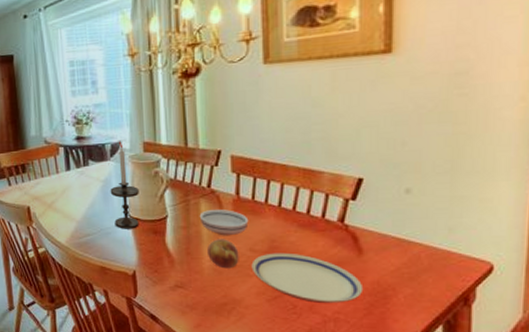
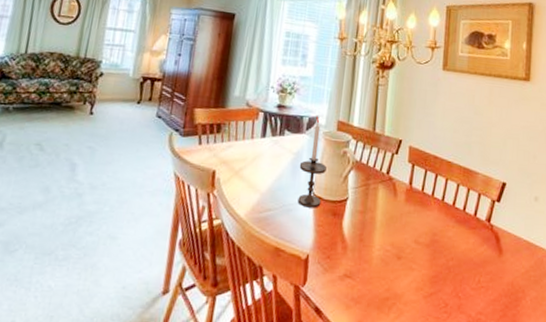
bowl: present [199,209,249,236] -> none [376,196,417,226]
fruit: present [208,239,239,269] -> none [378,227,406,260]
plate: present [251,252,364,304] -> none [414,246,501,304]

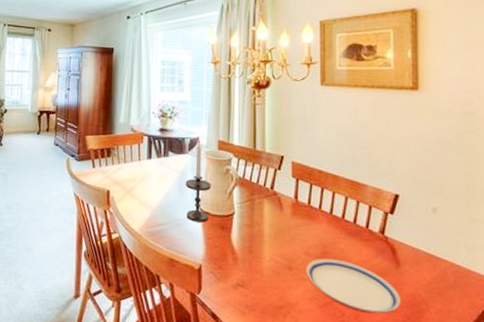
plate: none [414,246,501,304] -> present [306,258,401,314]

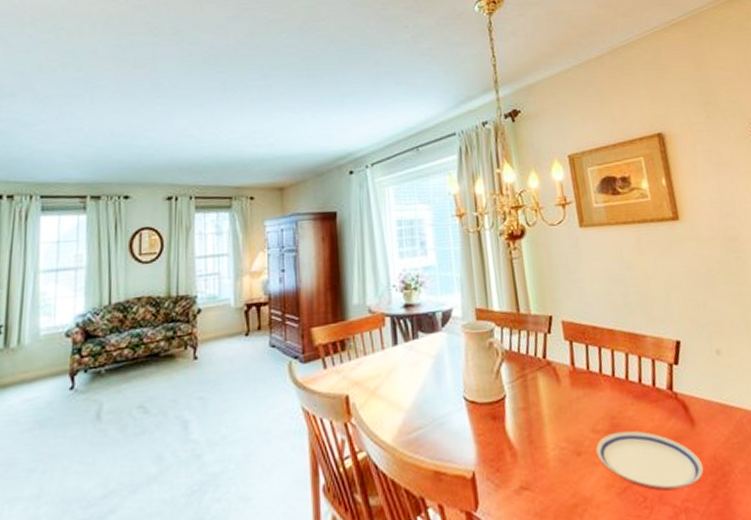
candlestick: present [185,137,211,223] -> none [442,308,476,417]

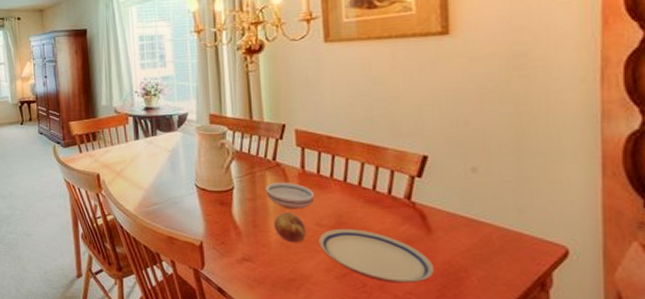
bowl: none [538,383,587,416] -> present [265,182,315,210]
fruit: none [550,419,584,458] -> present [274,212,306,243]

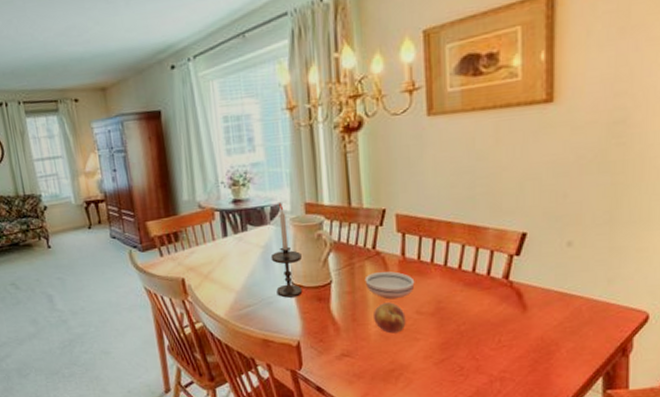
candlestick: none [177,112,206,199] -> present [270,203,303,298]
plate: present [319,228,435,284] -> none [418,313,528,364]

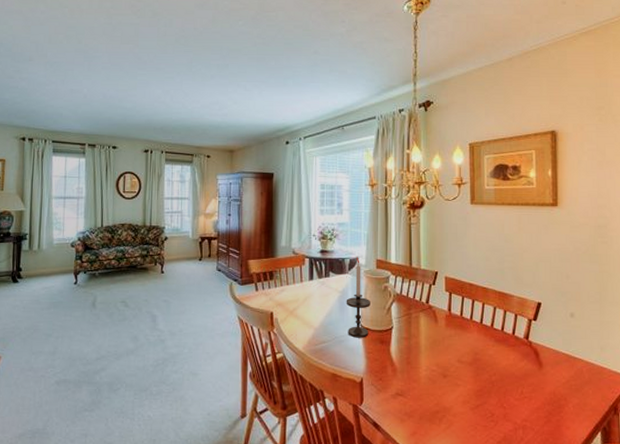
bowl: present [364,271,415,300] -> none [419,322,458,348]
fruit: present [374,302,406,334] -> none [424,350,449,378]

